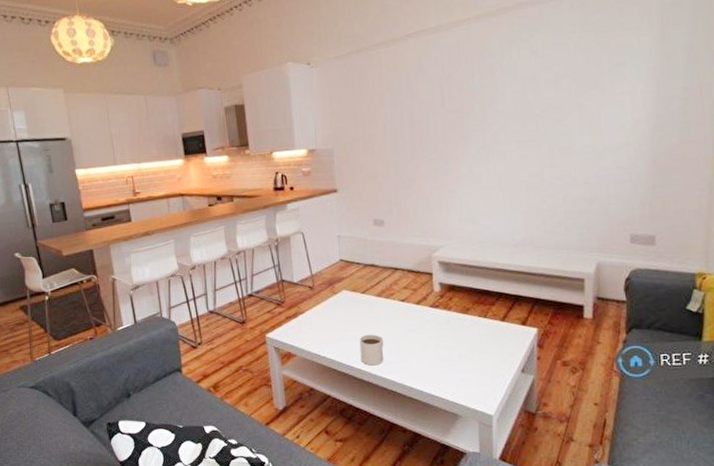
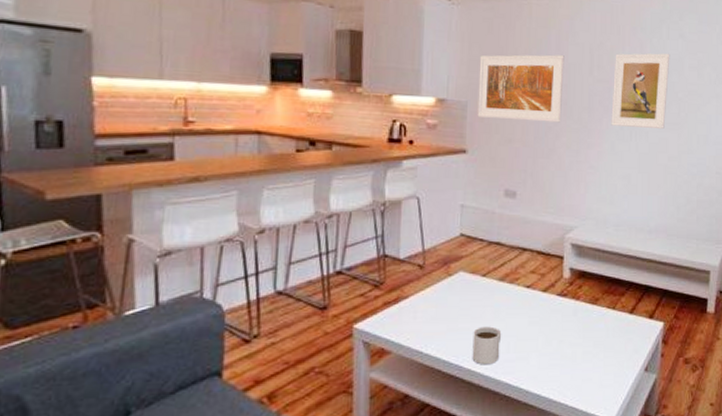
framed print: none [339,94,418,160] -> present [477,54,564,123]
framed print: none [465,73,523,151] -> present [611,53,670,129]

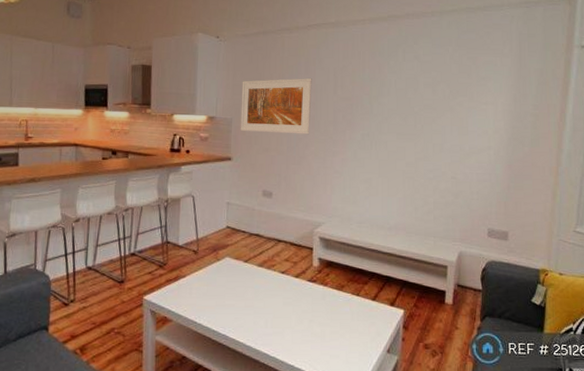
mug: present [472,326,502,365] -> none [236,304,261,337]
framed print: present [611,53,670,129] -> none [353,73,406,139]

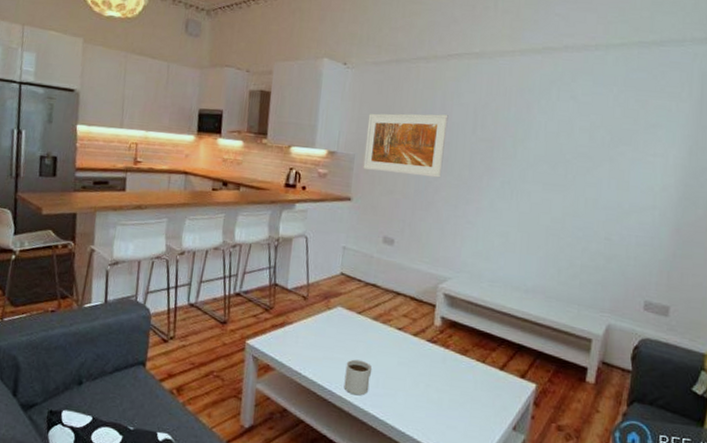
mug: none [236,304,261,337] -> present [344,359,373,396]

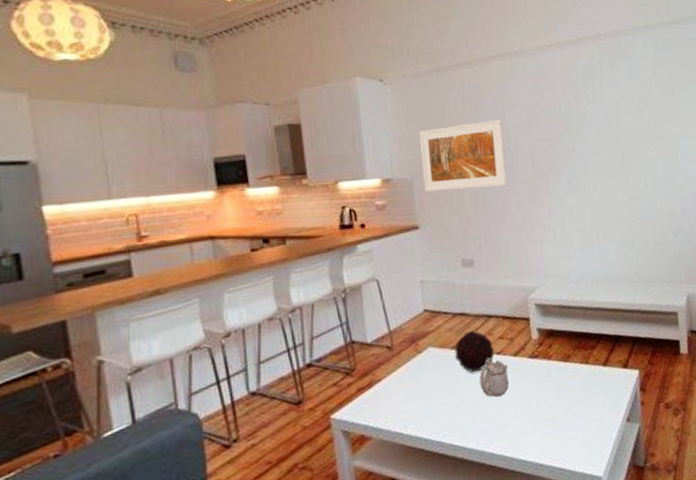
mug: present [344,359,373,396] -> none [450,398,480,438]
decorative orb: none [360,302,397,341] -> present [454,331,495,373]
teapot: none [376,331,406,369] -> present [479,358,510,398]

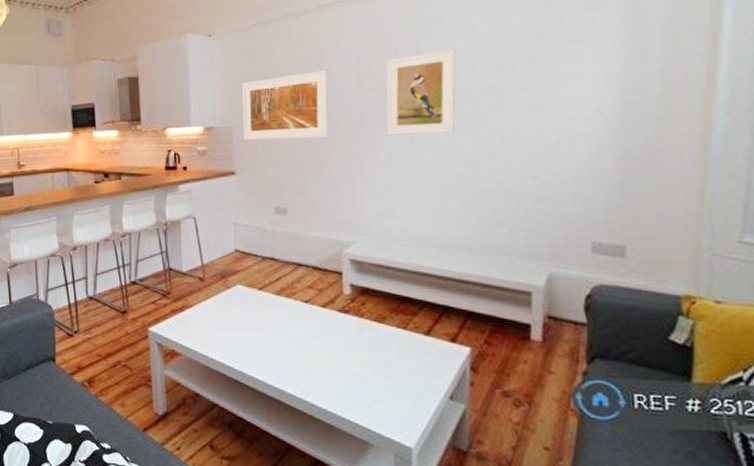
decorative orb: present [454,331,495,373] -> none [262,276,302,316]
teapot: present [479,358,510,398] -> none [284,305,316,344]
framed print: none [551,103,611,182] -> present [386,50,457,135]

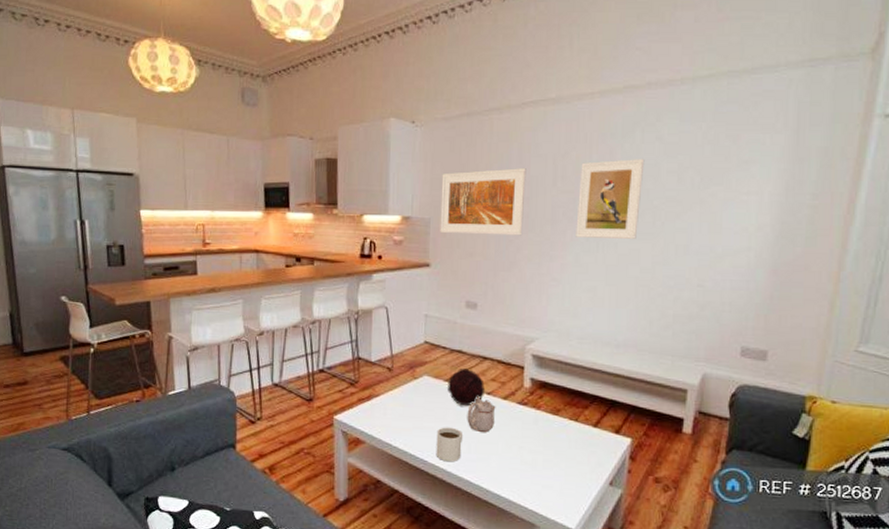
mug: none [254,337,283,375] -> present [436,427,464,462]
decorative orb: none [262,276,302,316] -> present [447,368,486,407]
teapot: none [284,305,316,344] -> present [467,396,496,433]

